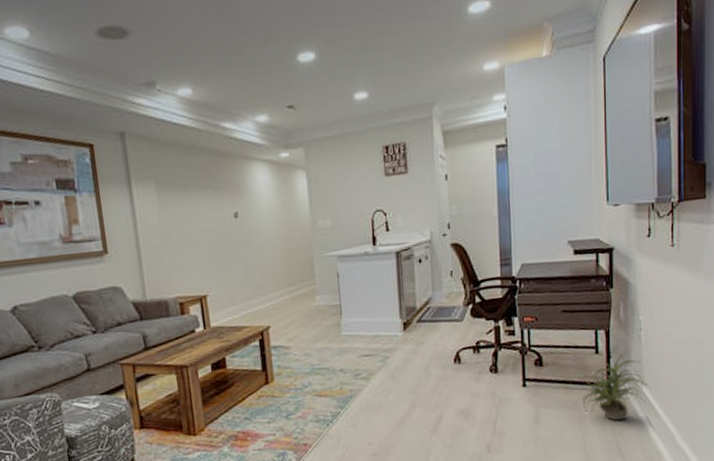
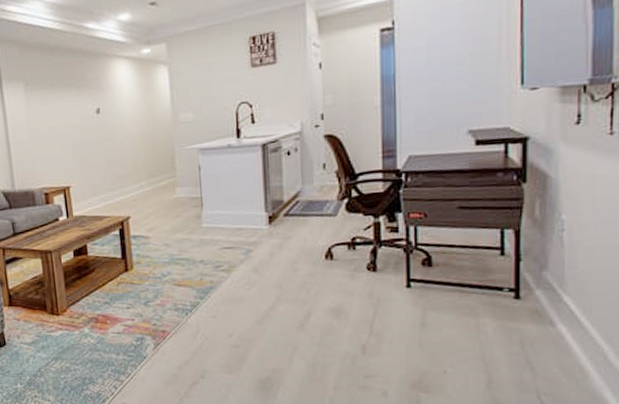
potted plant: present [583,352,652,421] -> none [482,255,576,331]

